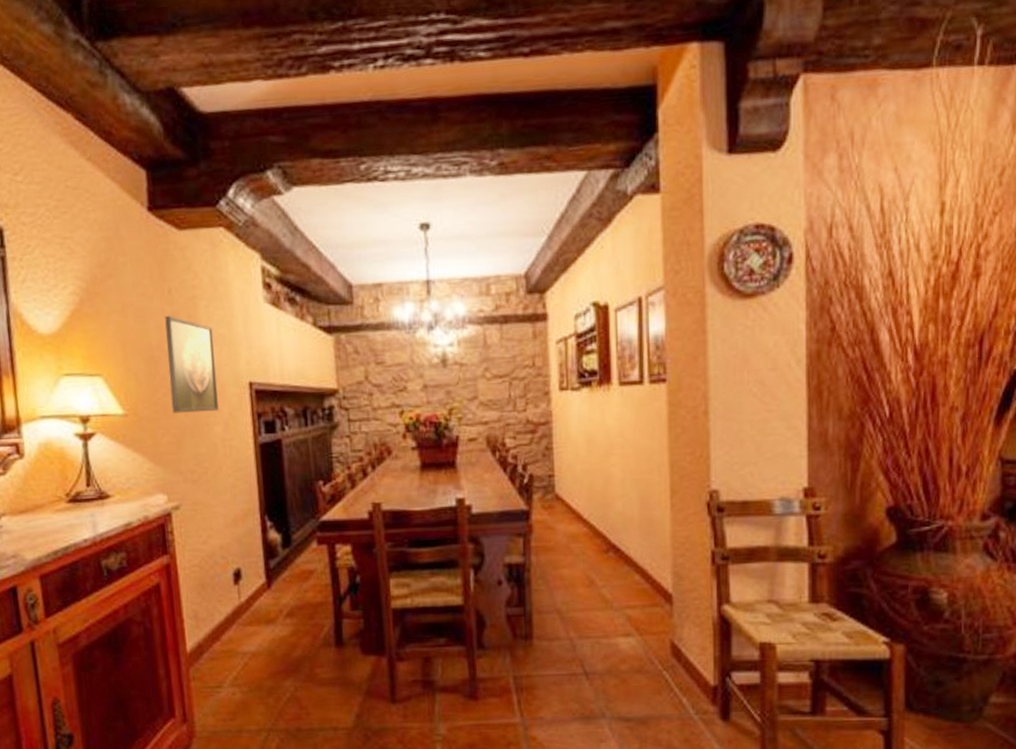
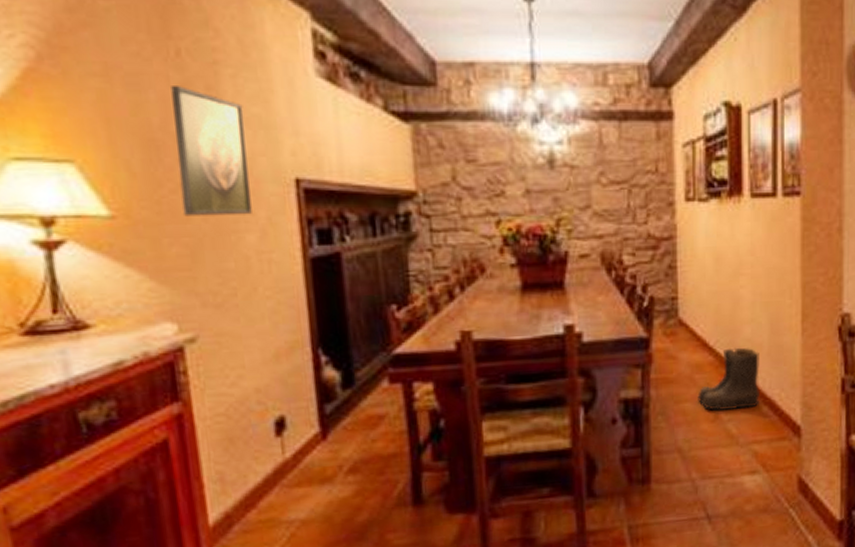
boots: none [574,520,633,577] -> present [698,347,761,411]

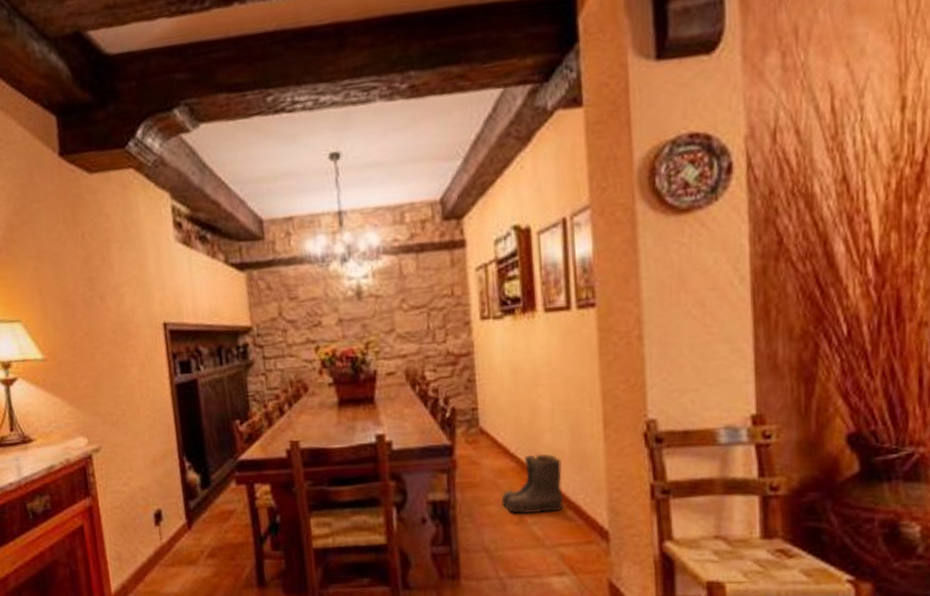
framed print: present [171,86,252,217] -> none [79,259,135,357]

